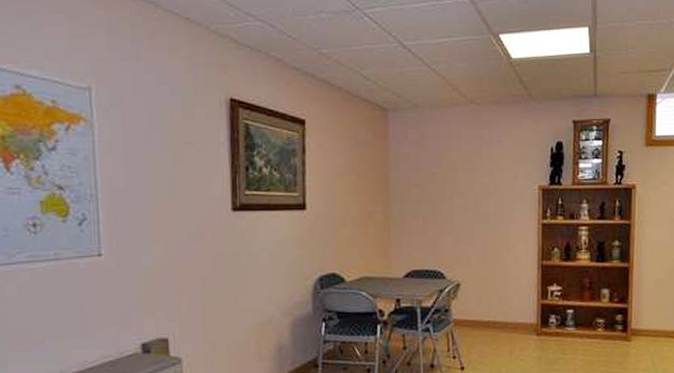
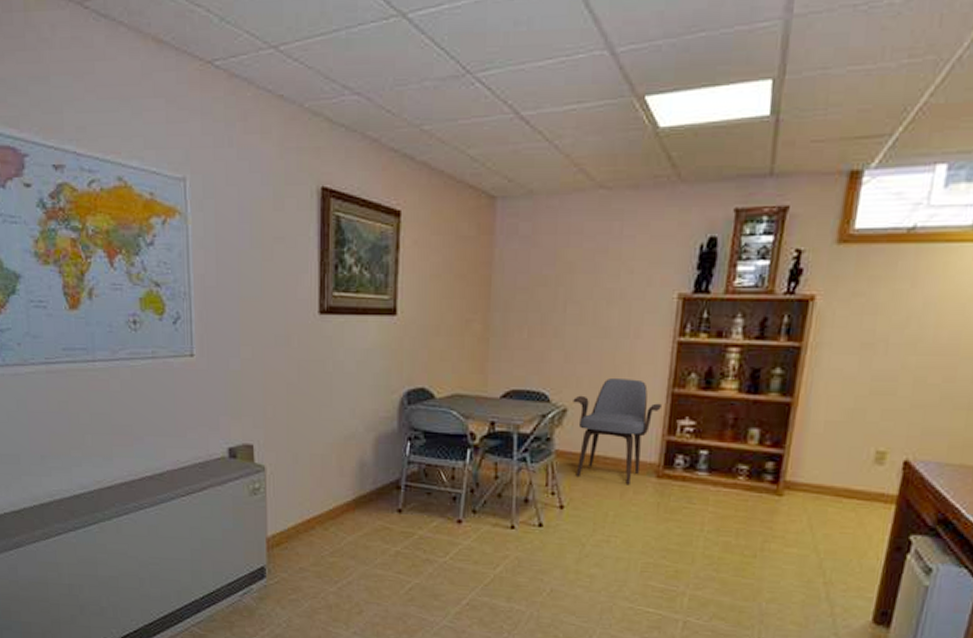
armchair: none [464,255,534,344] -> present [573,379,661,486]

